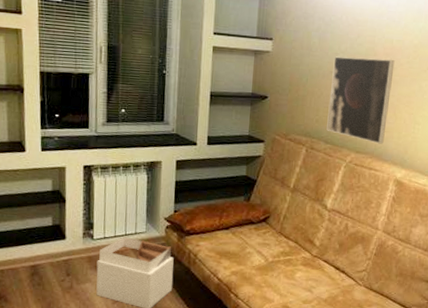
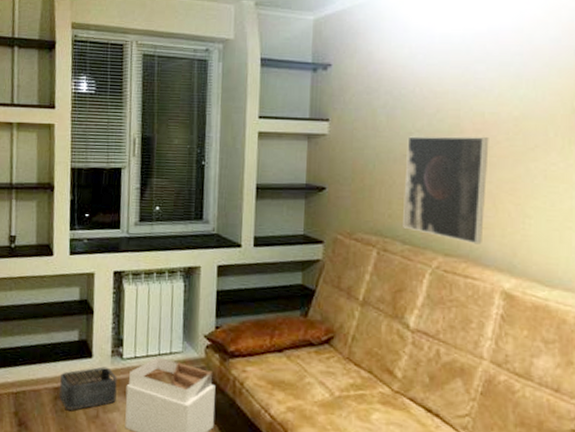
storage bin: none [35,246,89,284] -> present [58,366,118,410]

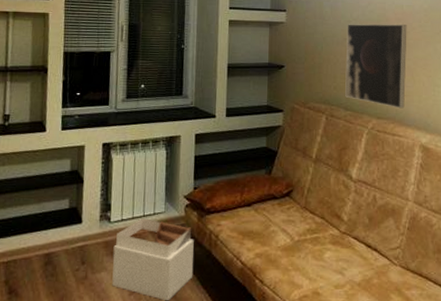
storage bin: present [58,366,118,410] -> none [49,231,106,274]

